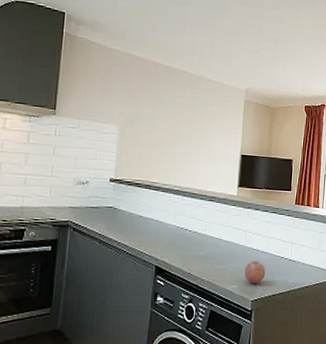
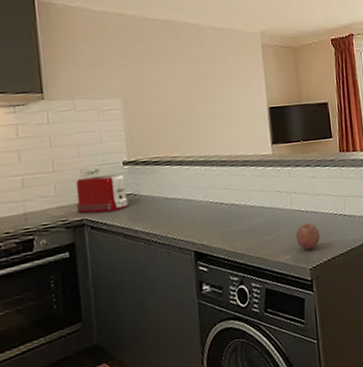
toaster: none [64,186,109,220] -> present [75,174,128,214]

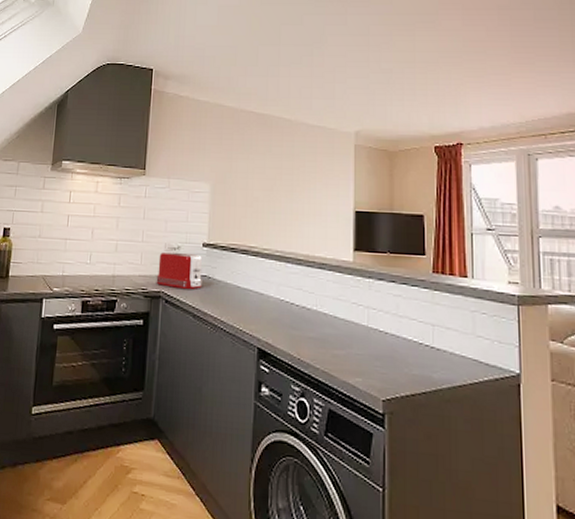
fruit: present [295,223,320,250] -> none [370,346,399,378]

